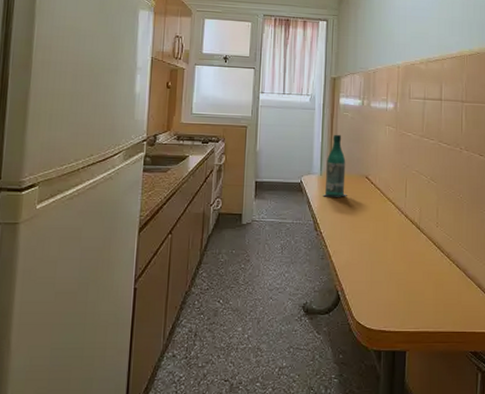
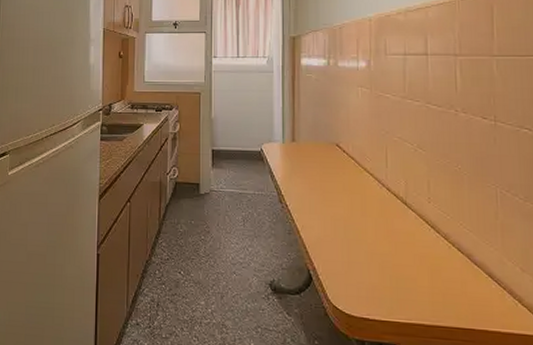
bottle: present [323,134,346,197] -> none [287,98,314,167]

